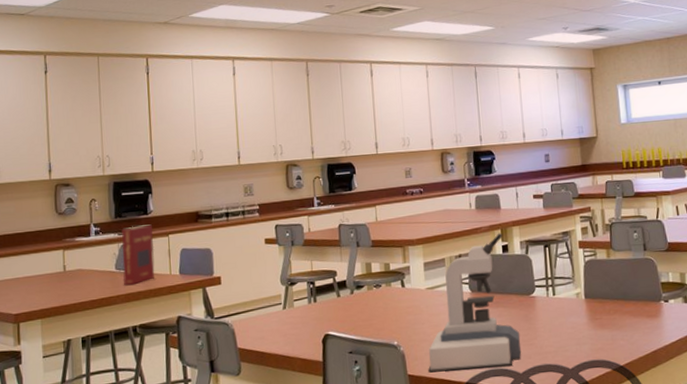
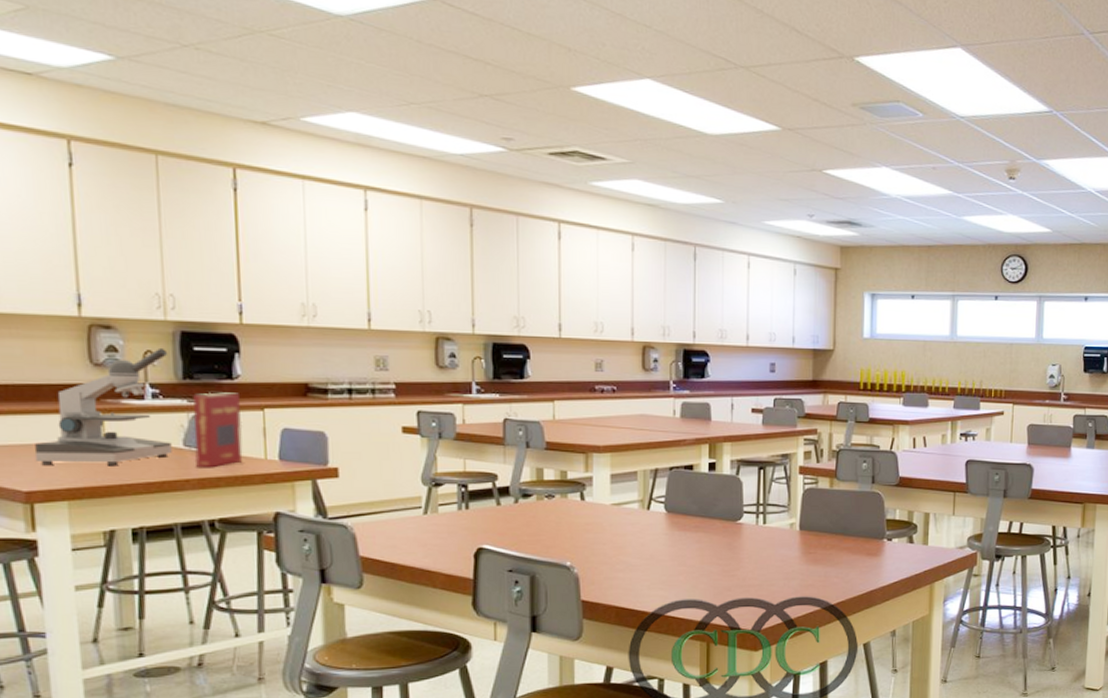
microscope: none [20,196,108,294] -> present [34,347,172,466]
microscope: present [428,232,522,373] -> none [607,448,721,600]

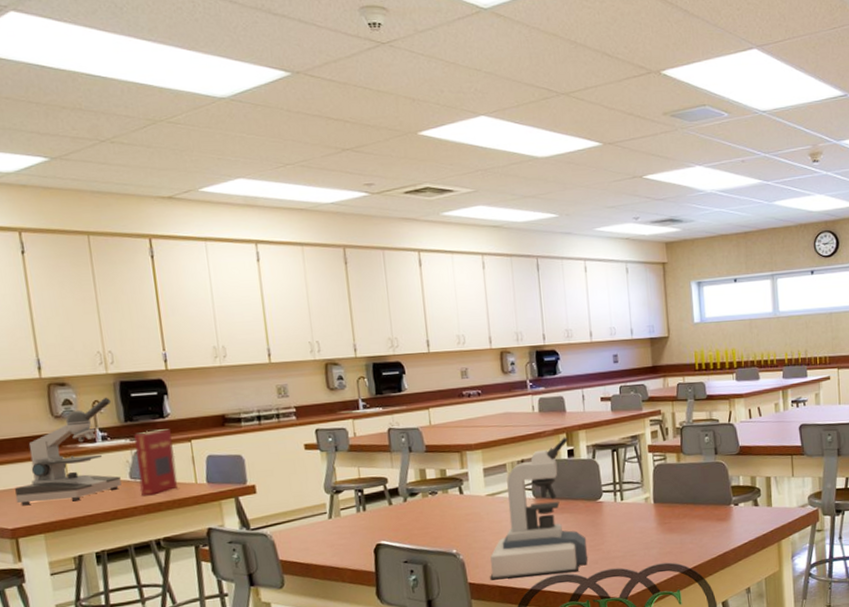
microscope: none [607,448,721,600] -> present [490,436,588,580]

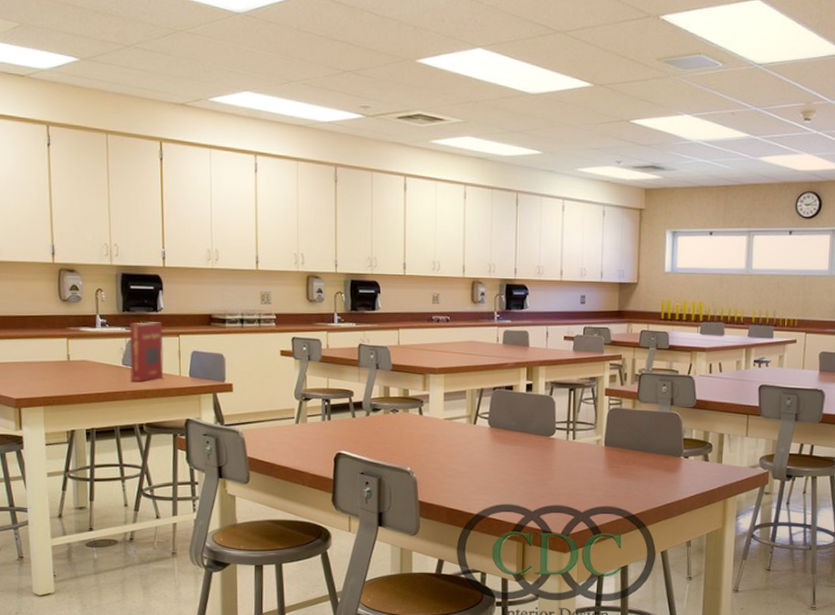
microscope: present [14,397,122,506] -> none [21,286,114,380]
microscope: present [490,436,588,580] -> none [439,371,535,503]

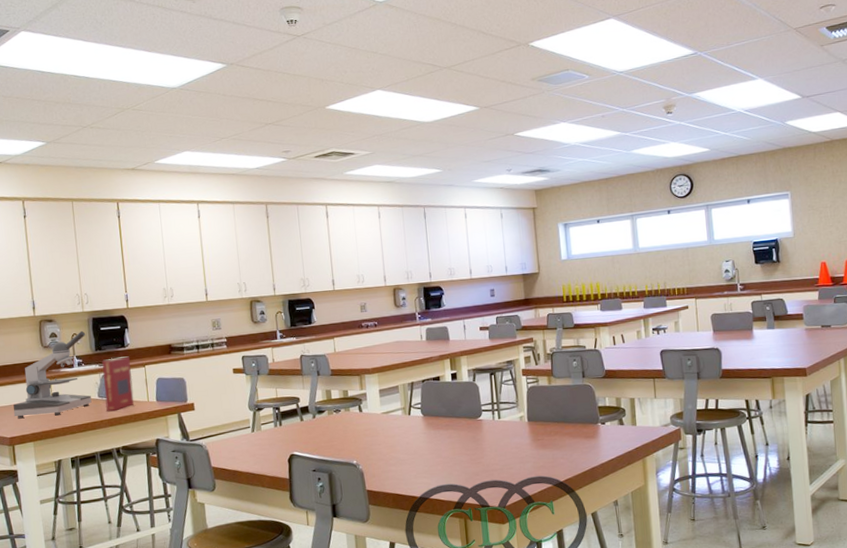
microscope: none [21,286,114,380] -> present [13,330,92,419]

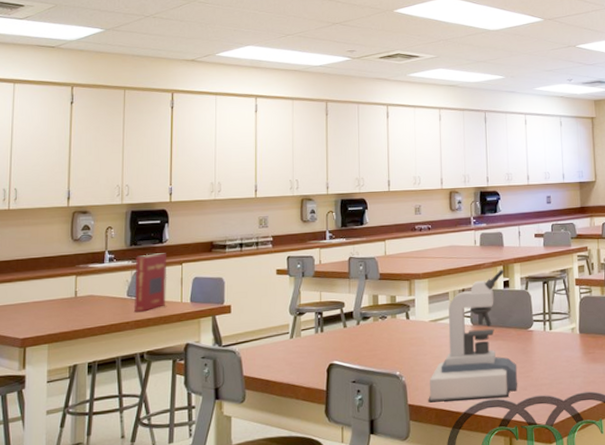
microscope: present [13,330,92,419] -> none [30,224,122,318]
microscope: none [385,362,470,488] -> present [428,269,518,403]

